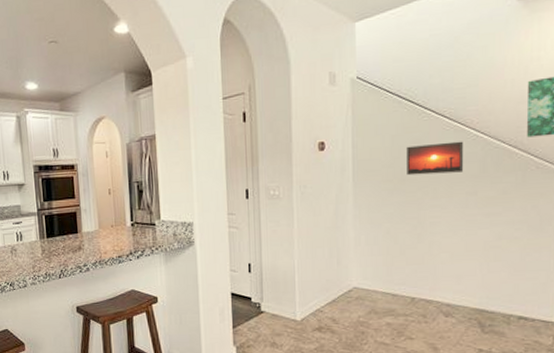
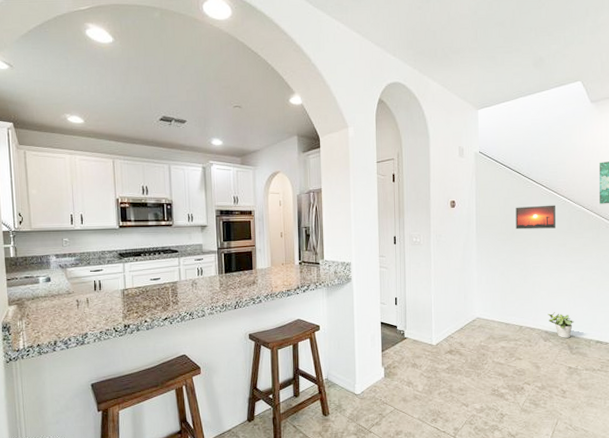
potted plant: none [450,280,487,313] -> present [547,312,574,338]

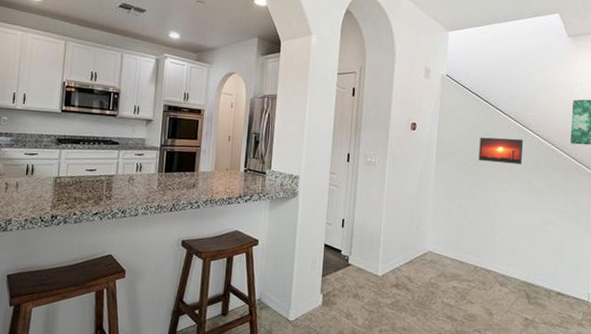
potted plant: present [547,312,574,338] -> none [506,255,534,286]

